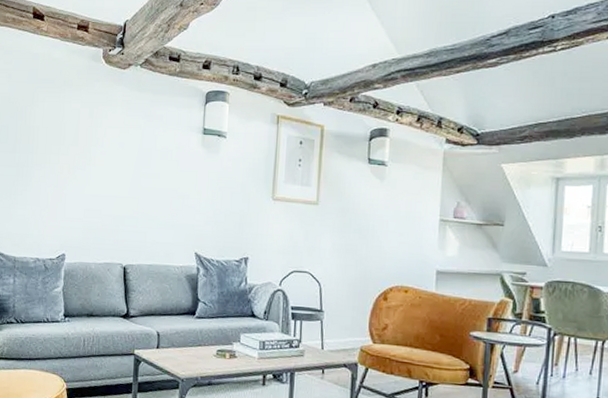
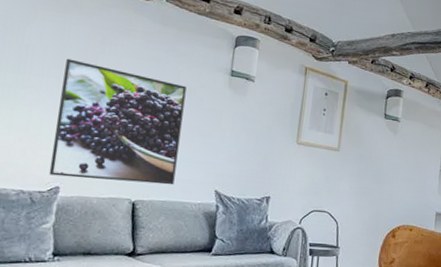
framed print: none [56,135,163,249] -> present [49,58,187,185]

